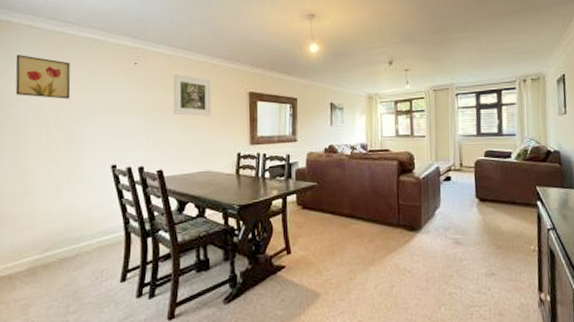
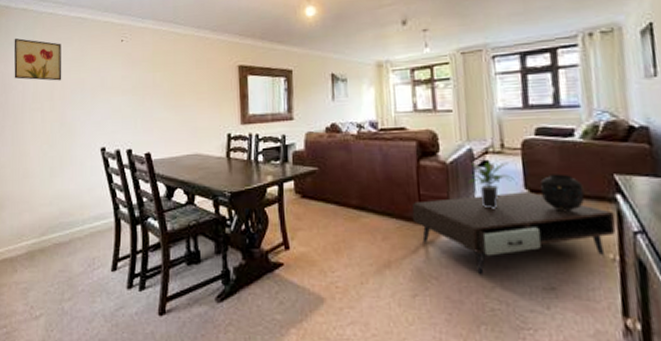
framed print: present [173,73,211,116] -> none [159,49,199,94]
coffee table: none [392,200,536,266] -> present [411,191,616,274]
potted plant: none [434,177,469,215] -> present [467,161,515,209]
decorative sphere: none [486,186,517,215] -> present [540,173,585,211]

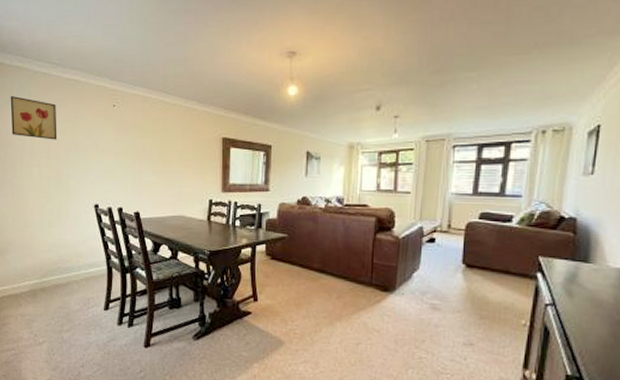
coffee table: present [411,191,616,274] -> none [364,266,532,330]
potted plant: present [467,161,515,209] -> none [414,238,456,279]
decorative sphere: present [540,173,585,211] -> none [474,253,512,284]

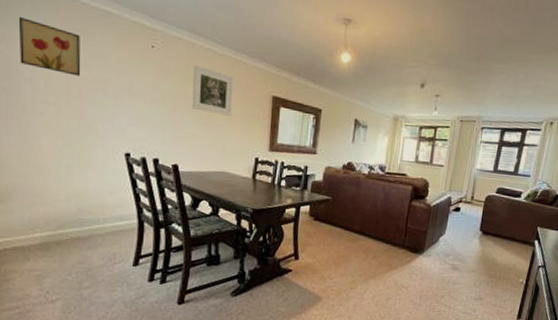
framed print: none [149,116,185,161] -> present [191,64,234,116]

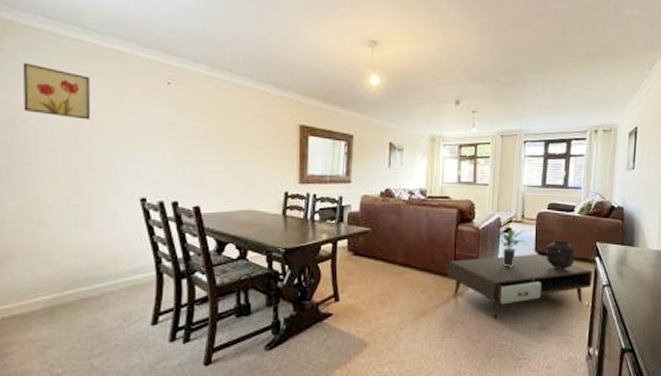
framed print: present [191,64,234,116] -> none [212,98,257,149]
coffee table: none [398,232,530,287] -> present [447,254,592,318]
potted plant: none [442,208,475,243] -> present [493,228,529,267]
decorative sphere: none [489,222,517,249] -> present [545,240,575,269]

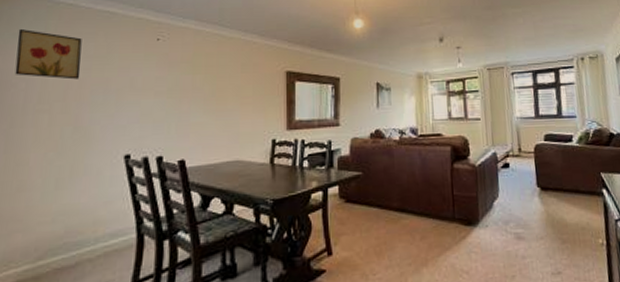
coffee table: present [447,254,592,318] -> none [446,189,603,265]
potted plant: present [493,228,529,267] -> none [492,163,530,206]
decorative sphere: present [545,240,575,269] -> none [548,173,581,205]

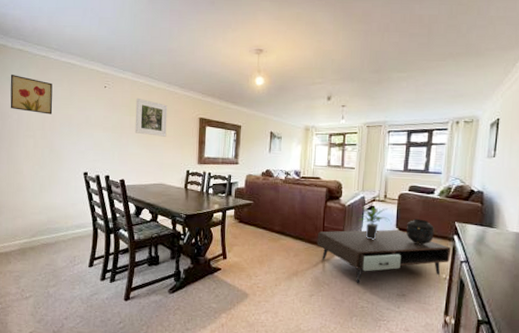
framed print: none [199,51,244,98] -> present [134,97,168,137]
coffee table: none [446,189,603,265] -> present [317,229,450,283]
potted plant: none [492,163,530,206] -> present [357,206,391,240]
decorative sphere: none [548,173,581,205] -> present [405,219,434,245]

